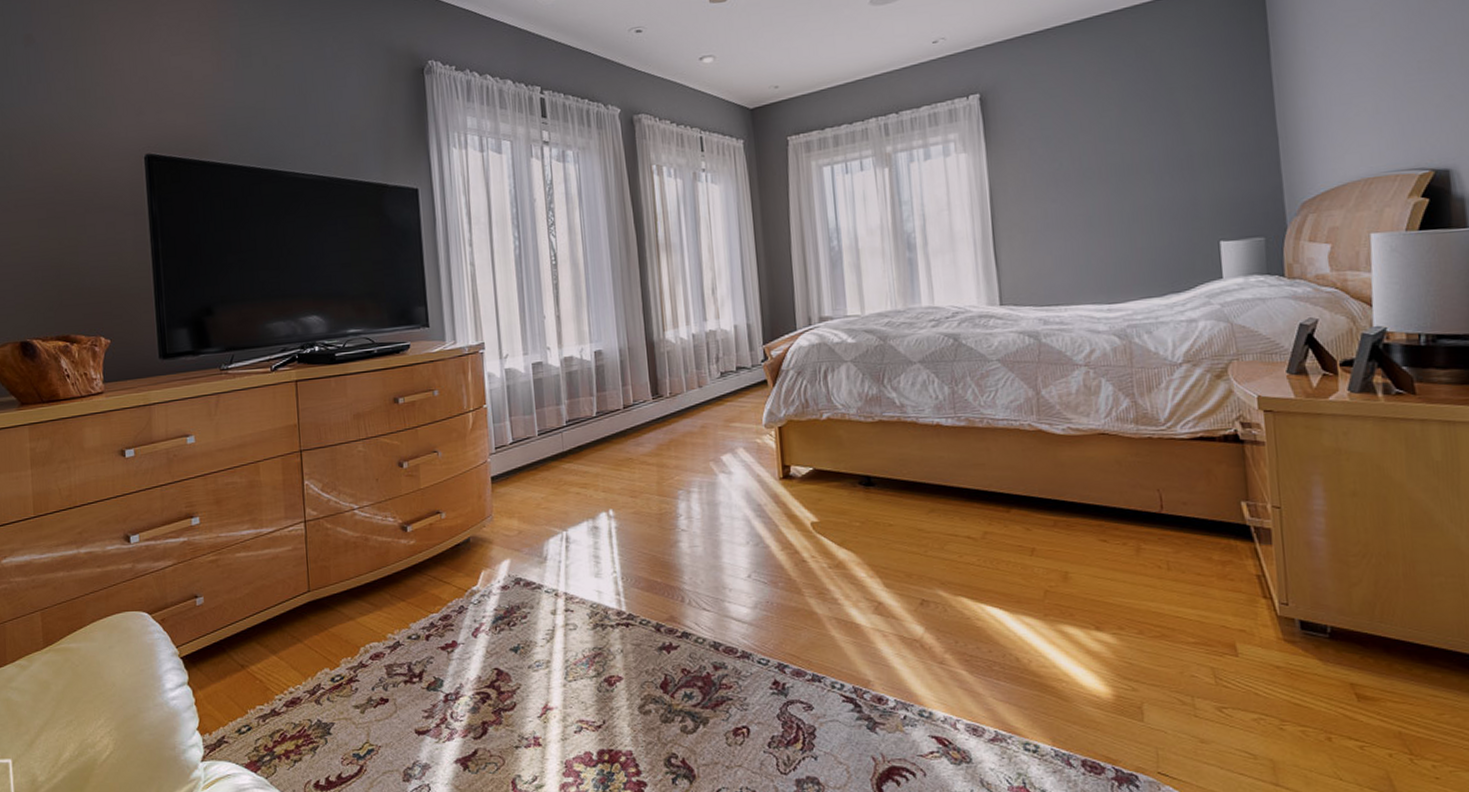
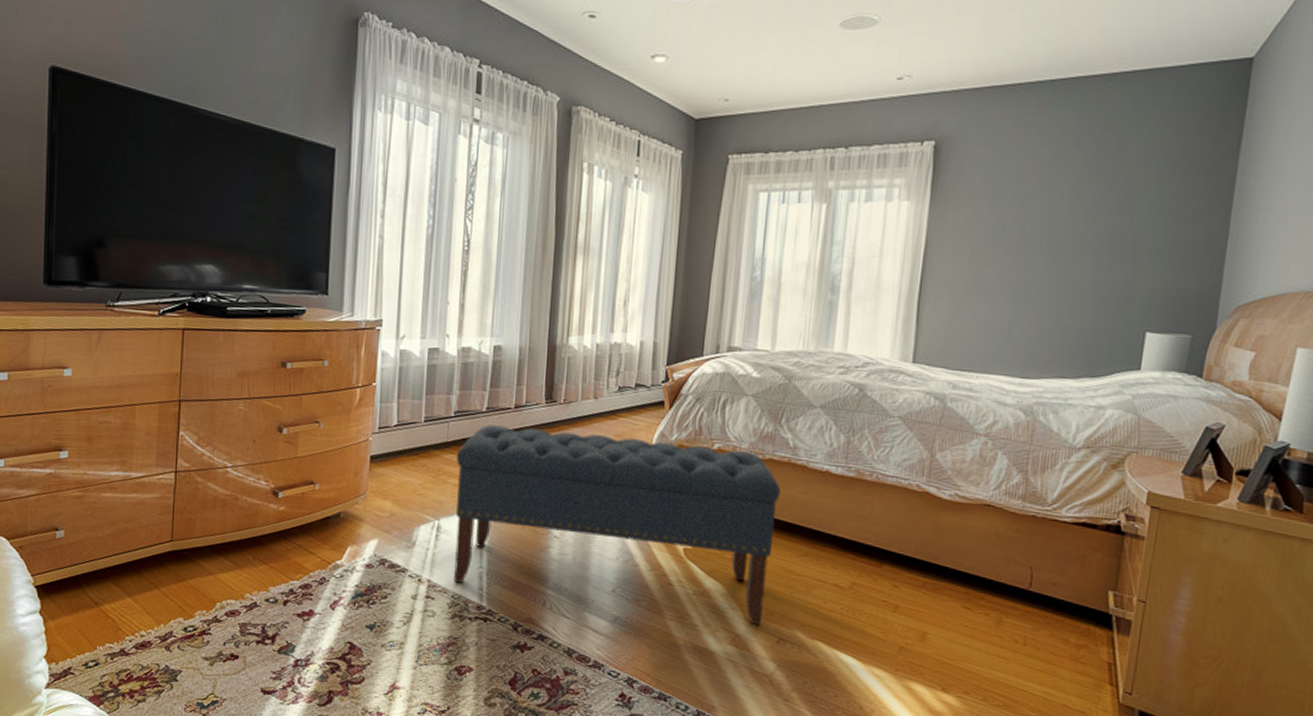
bench: none [574,417,902,592] -> present [454,425,781,625]

